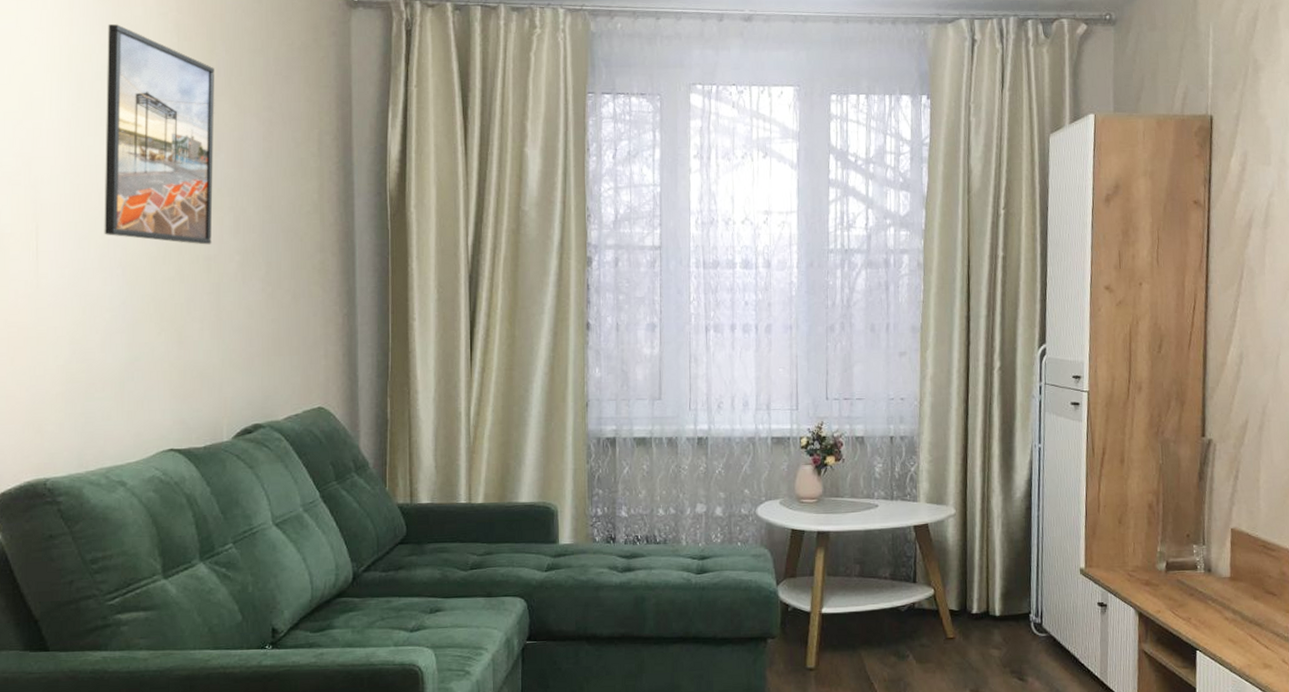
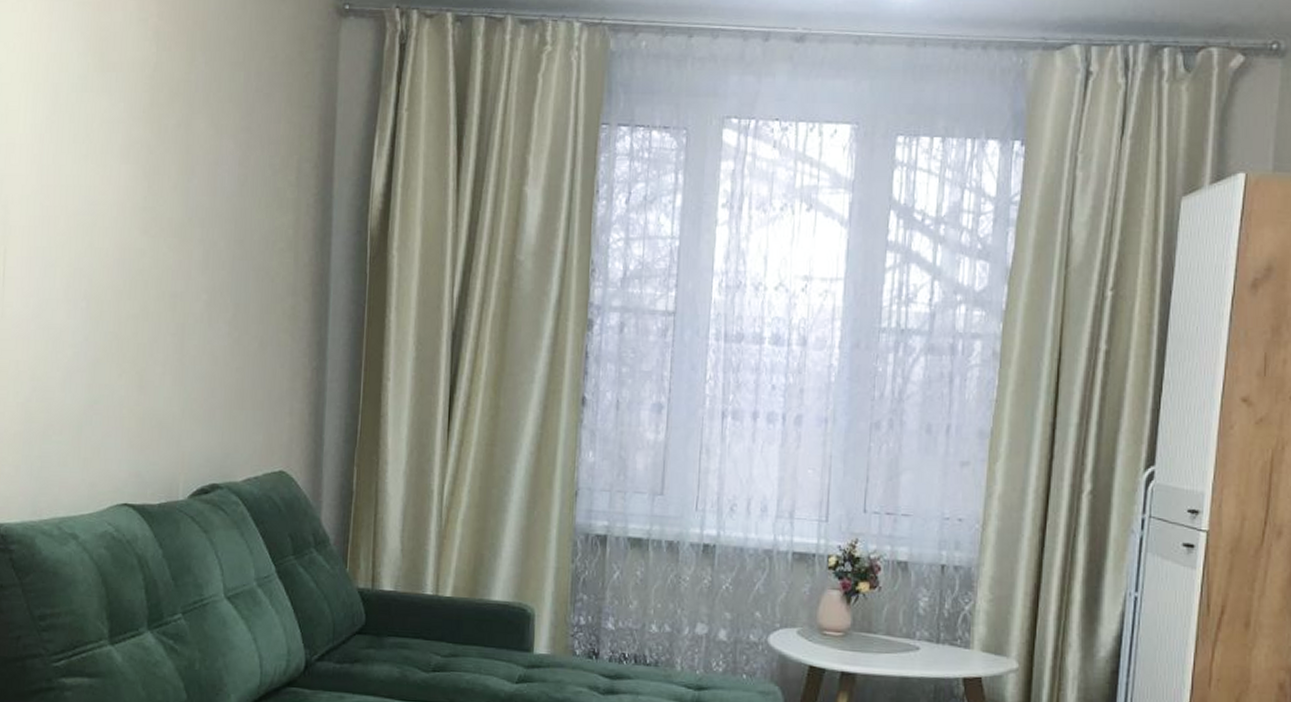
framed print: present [104,24,214,245] -> none [70,30,193,280]

